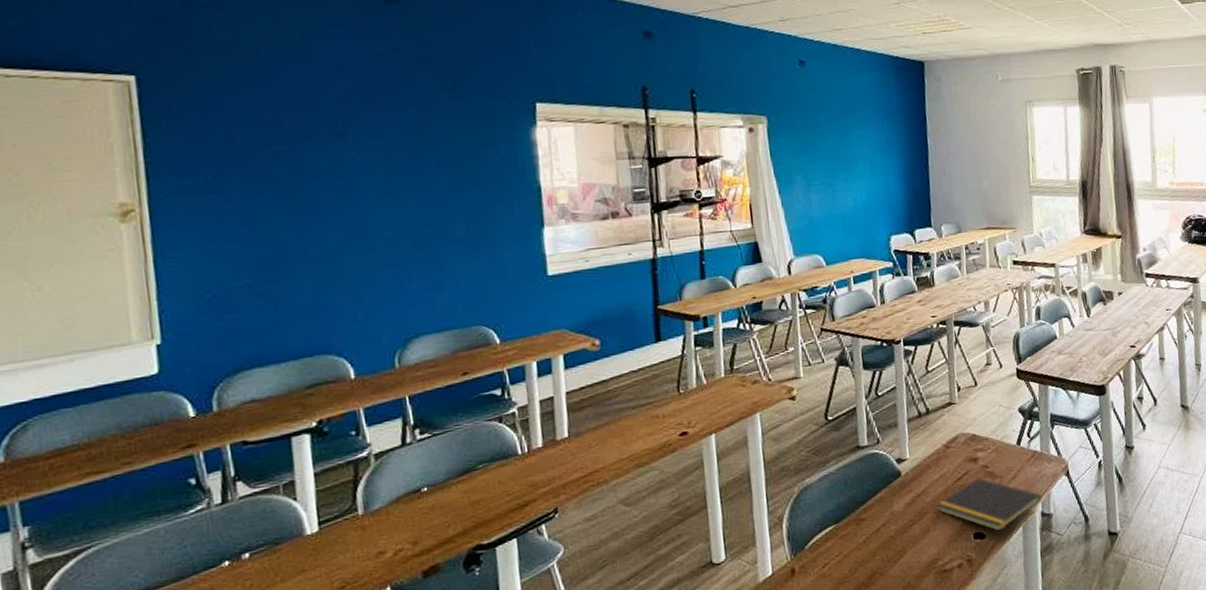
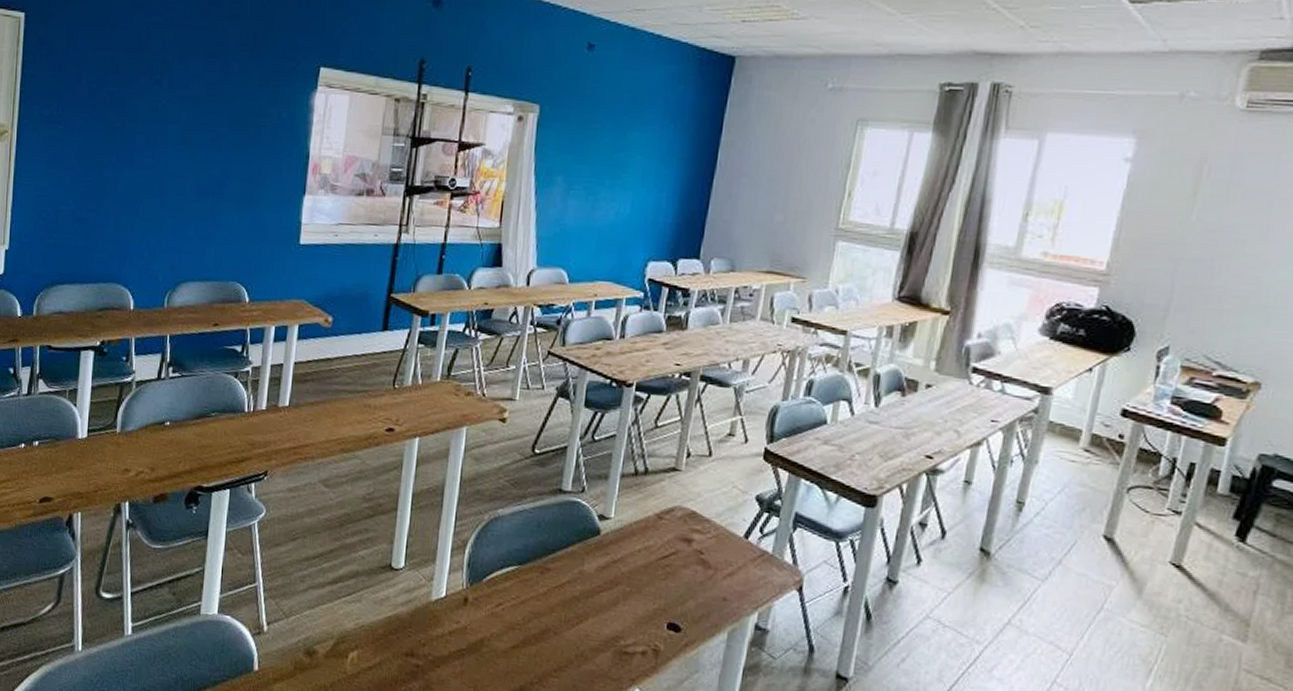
notepad: present [936,478,1042,532] -> none [632,562,761,630]

